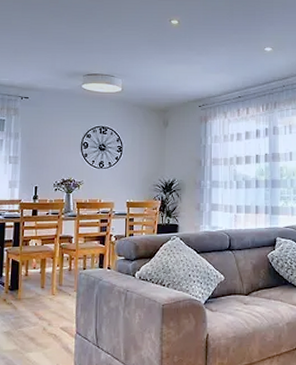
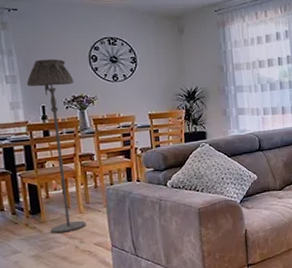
floor lamp: none [23,143,65,313] -> present [26,58,87,234]

